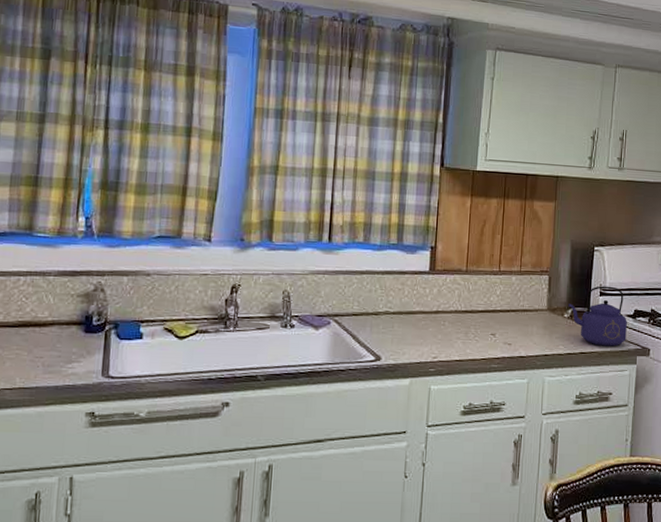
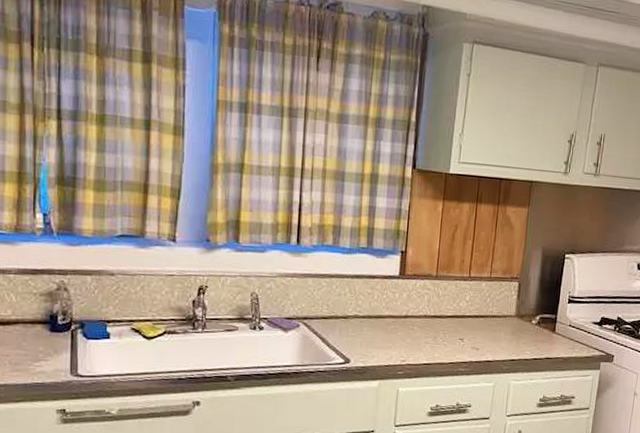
kettle: present [568,286,627,347] -> none [536,293,594,353]

